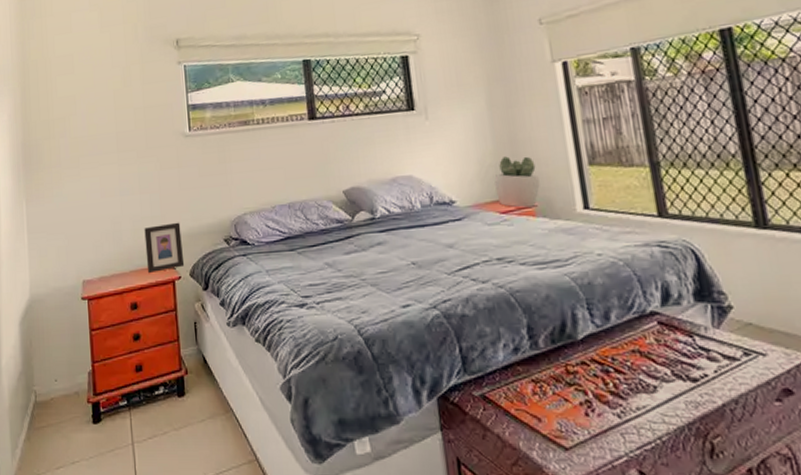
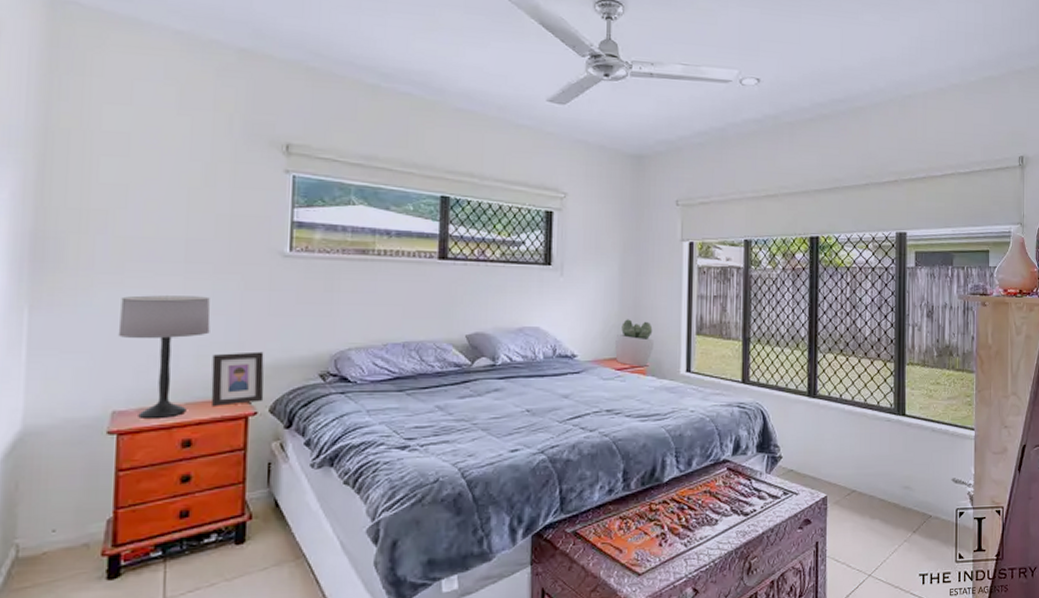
table lamp: none [80,178,140,286] -> present [118,295,211,418]

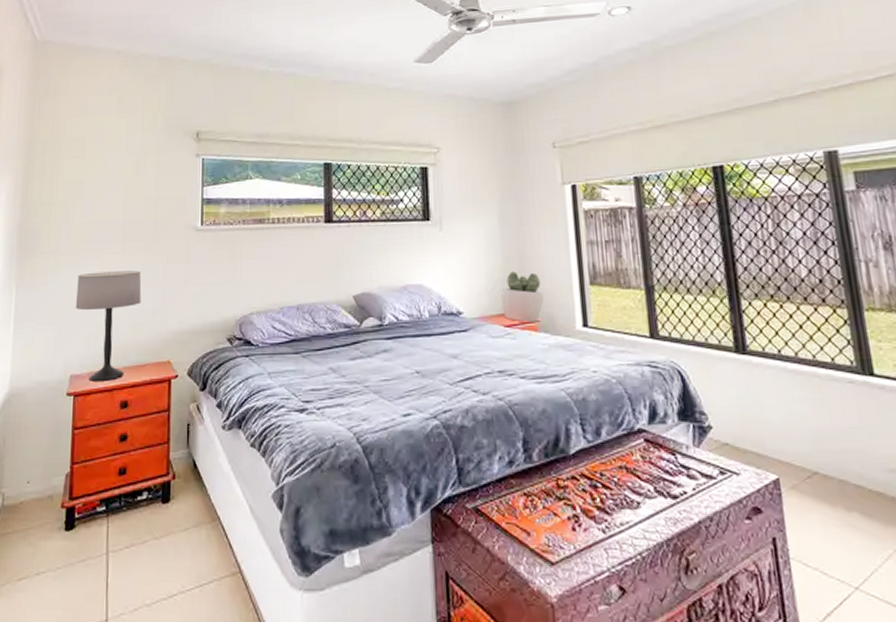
picture frame: present [211,351,264,408] -> none [142,318,183,371]

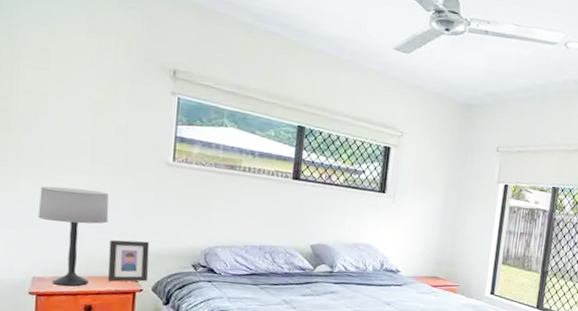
picture frame: none [142,318,183,371] -> present [107,240,150,282]
succulent plant: present [501,271,544,323] -> none [432,245,466,286]

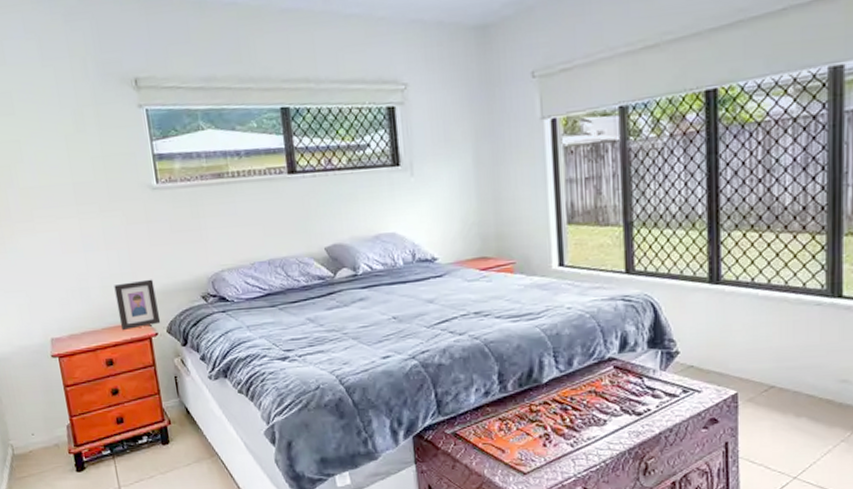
table lamp: present [37,186,109,287] -> none [37,234,108,343]

